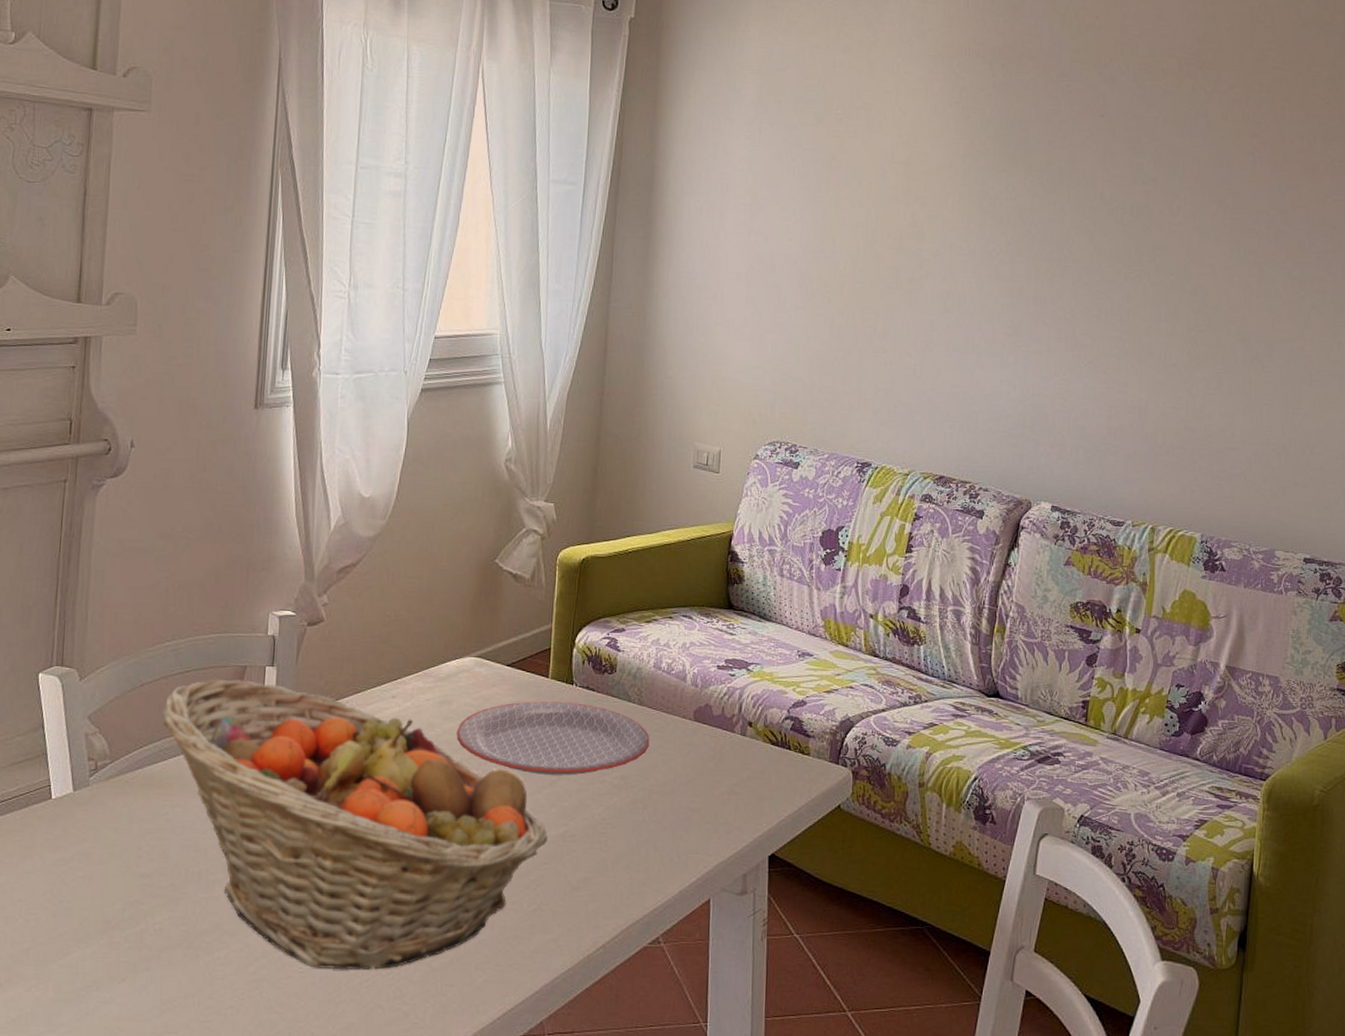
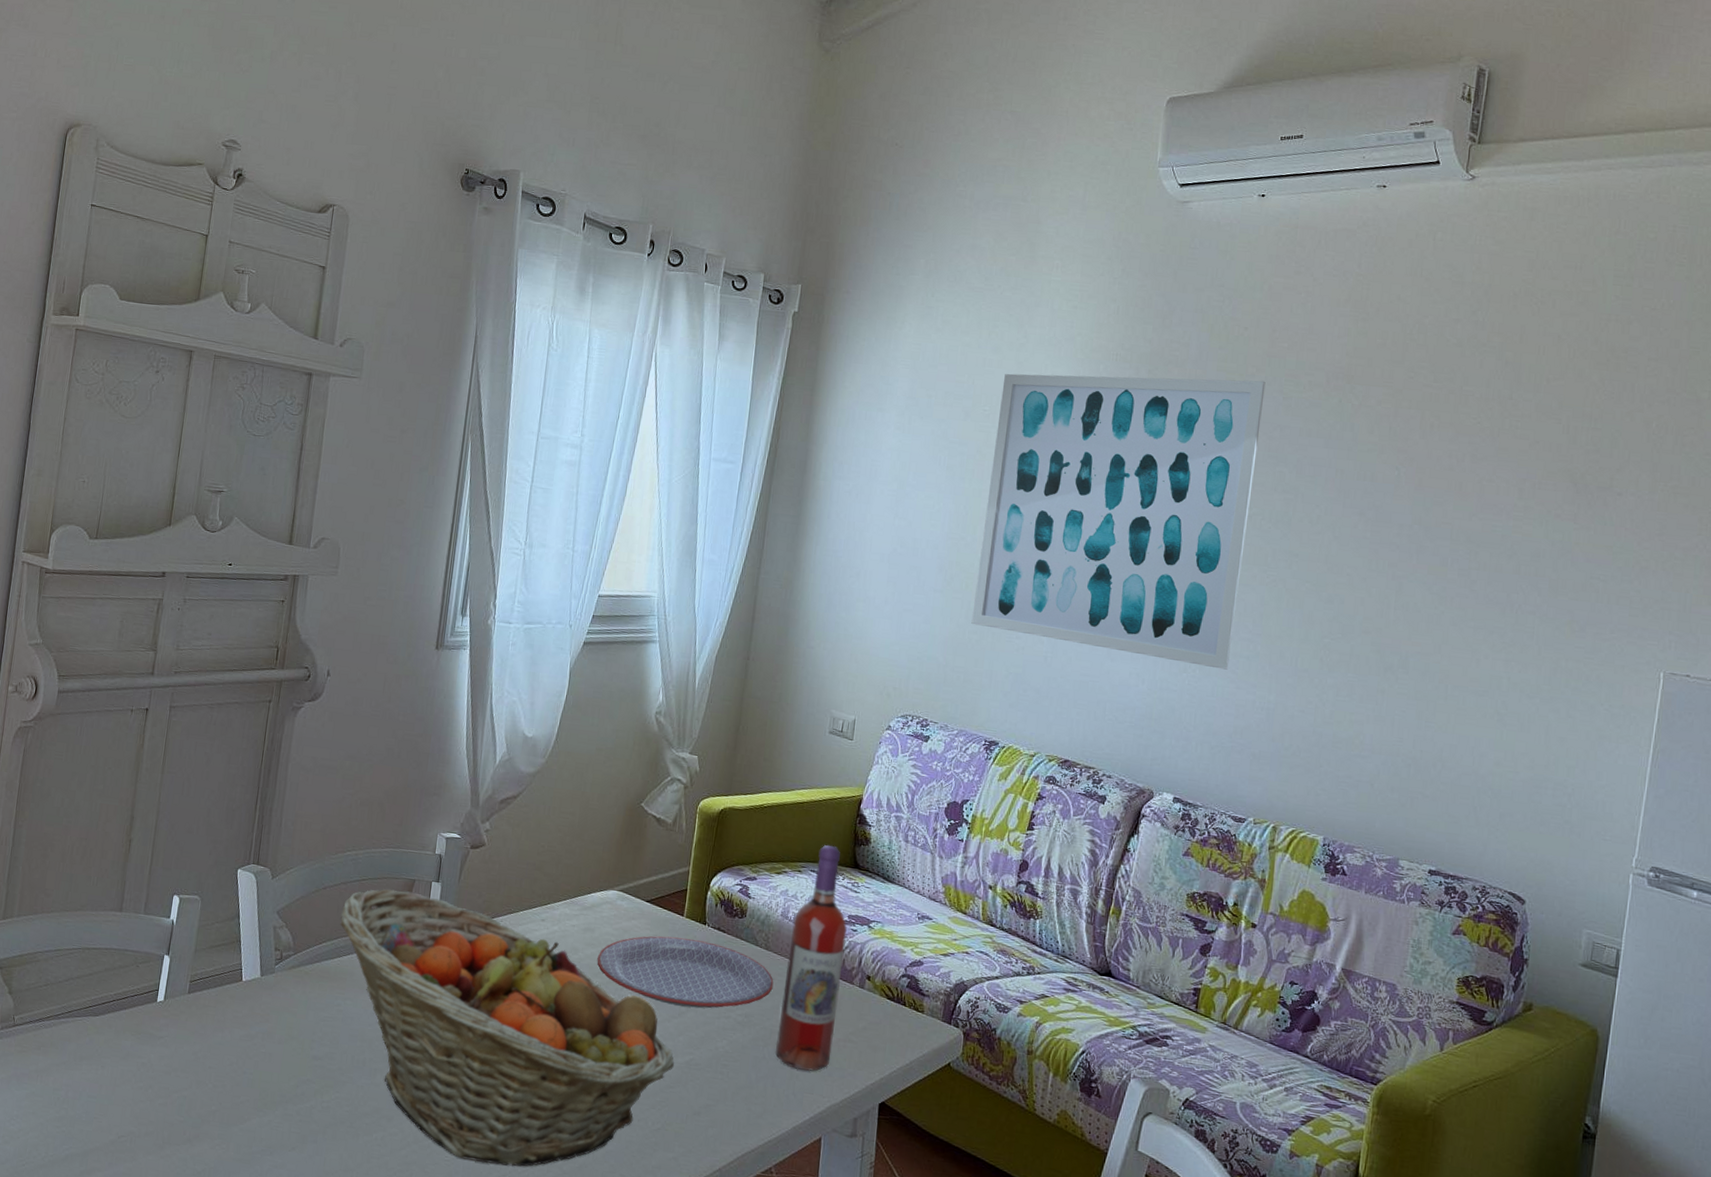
wine bottle: none [655,587,724,830] -> present [774,845,847,1071]
wall art: none [836,70,1119,370] -> present [971,373,1266,670]

